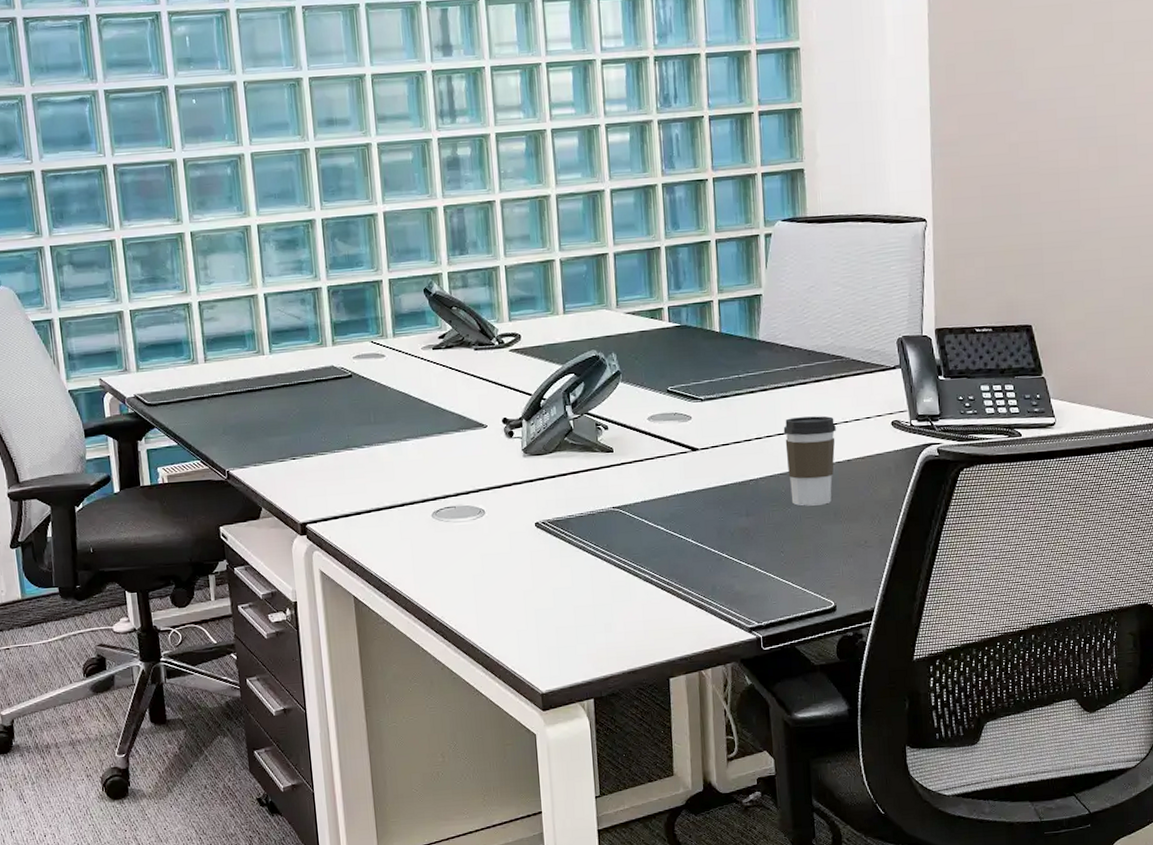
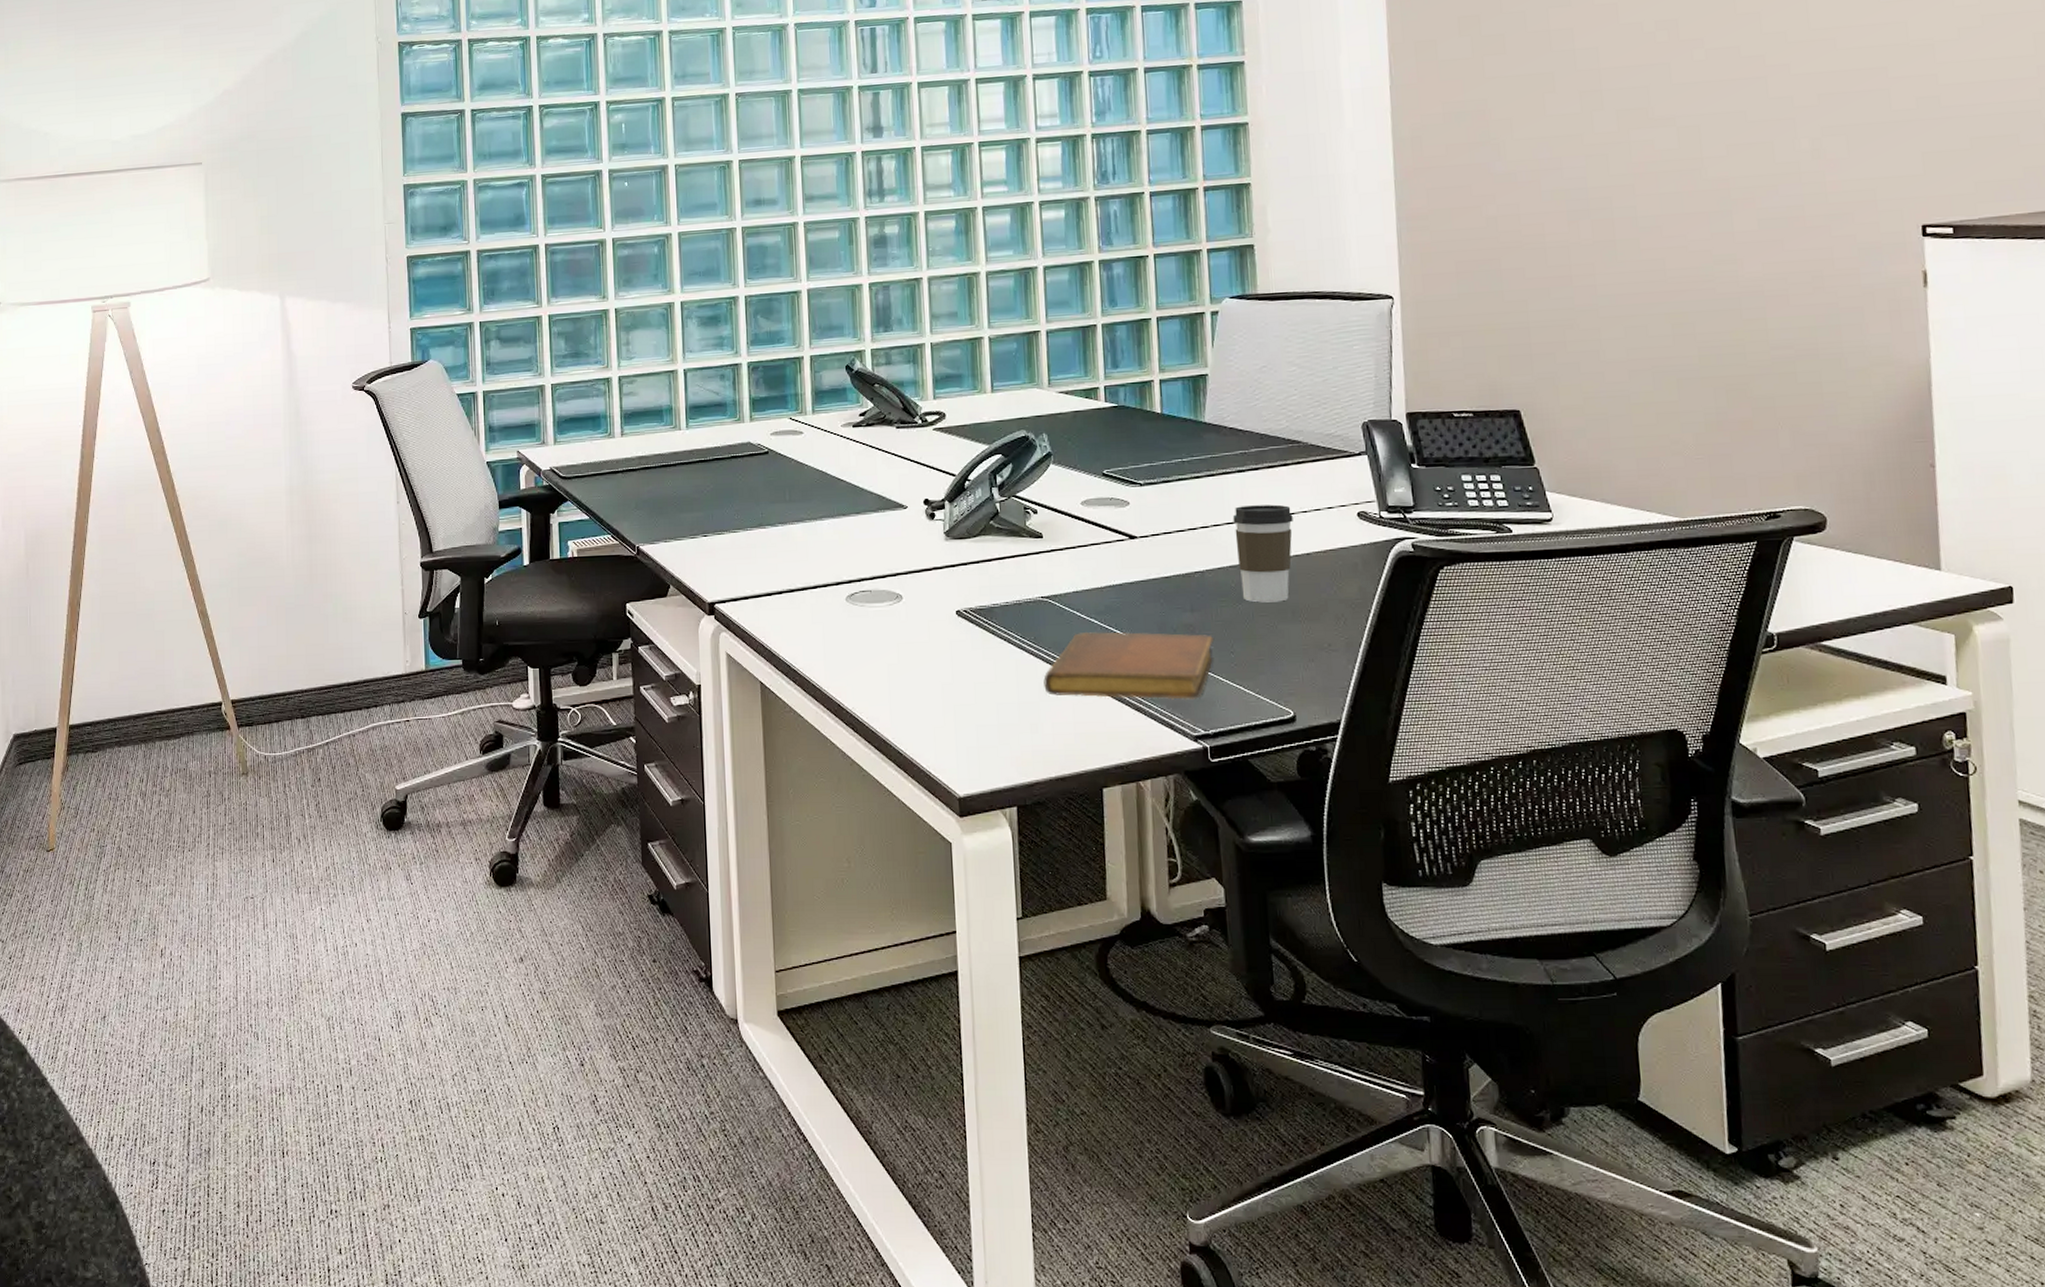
notebook: none [615,536,767,598] -> present [1043,631,1215,700]

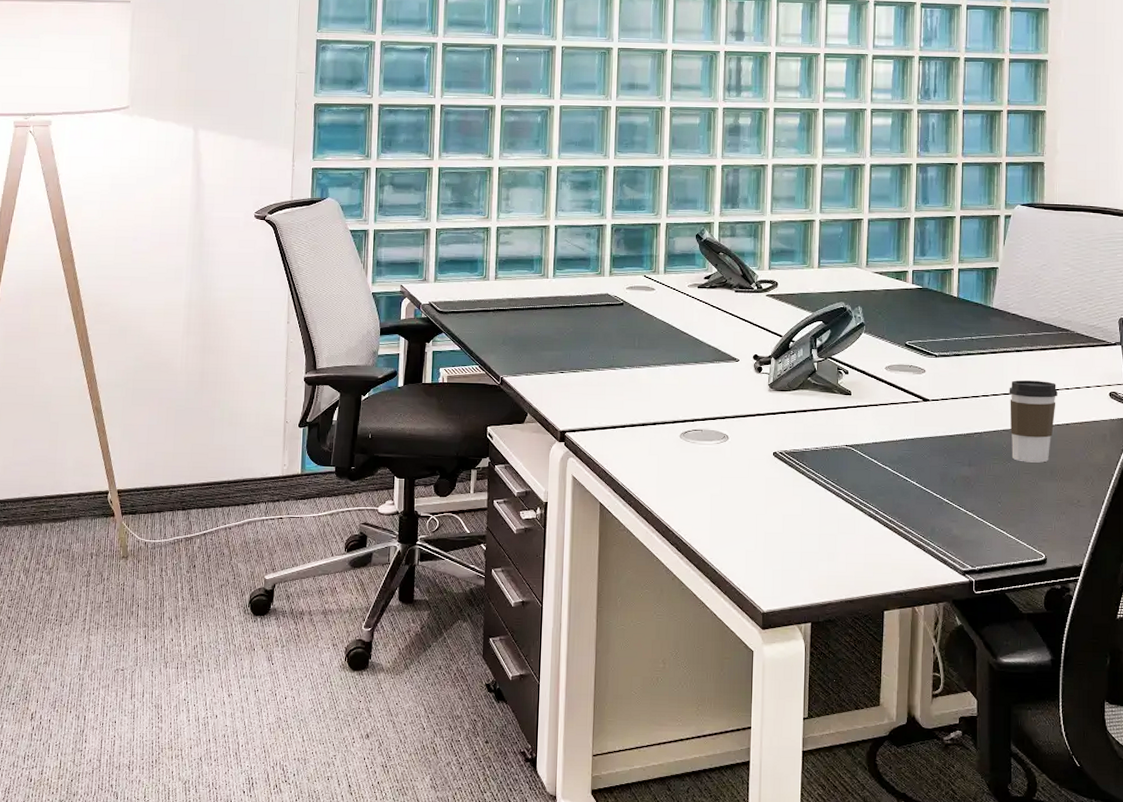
notebook: present [1043,631,1215,700] -> none [842,477,986,540]

